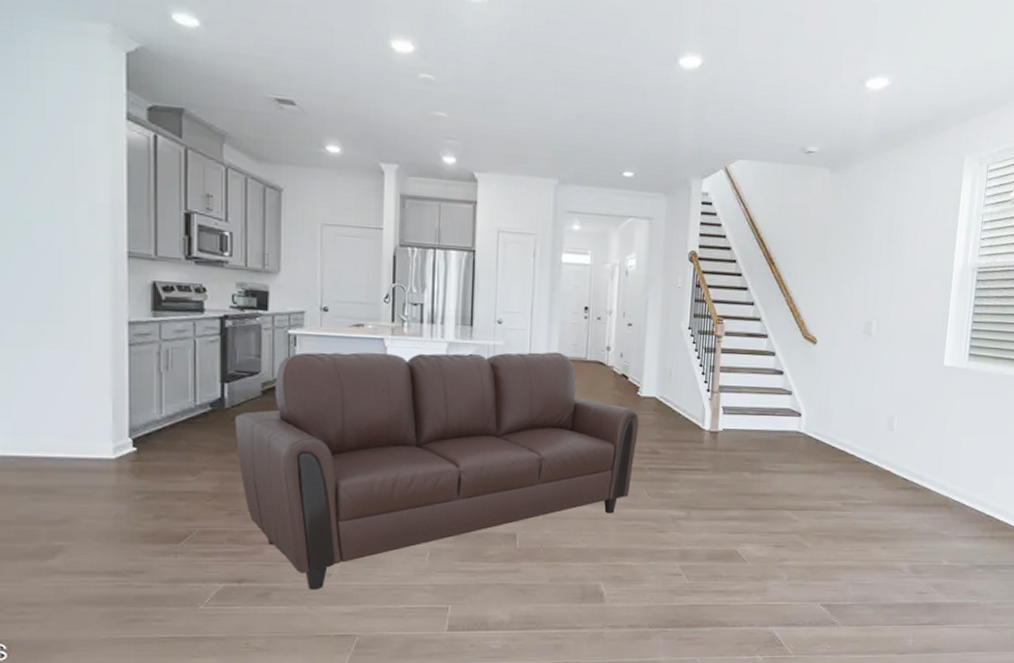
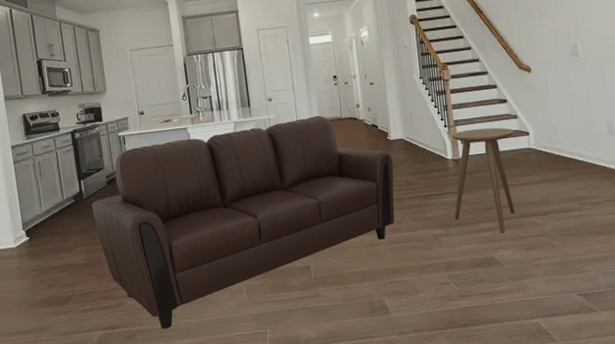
side table: none [700,399,786,525] -> present [452,127,515,233]

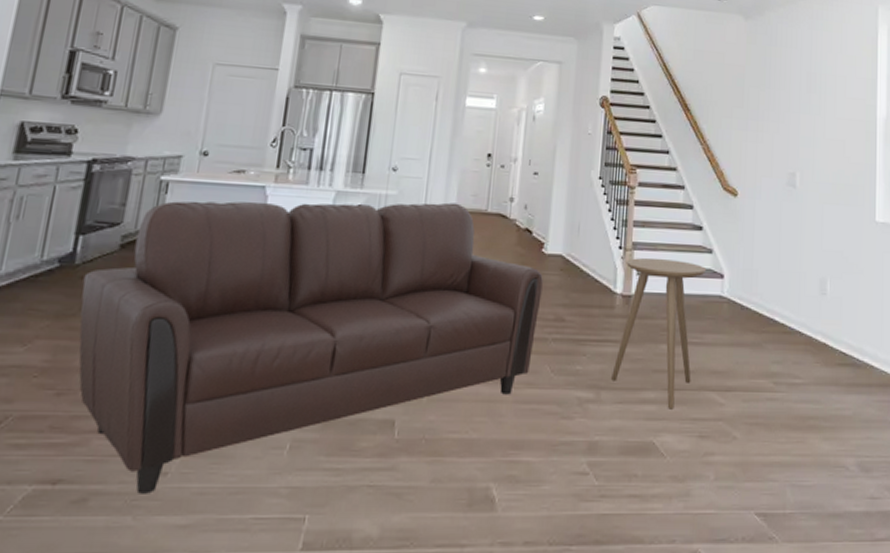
coffee maker: present [75,101,104,125] -> none [99,123,148,156]

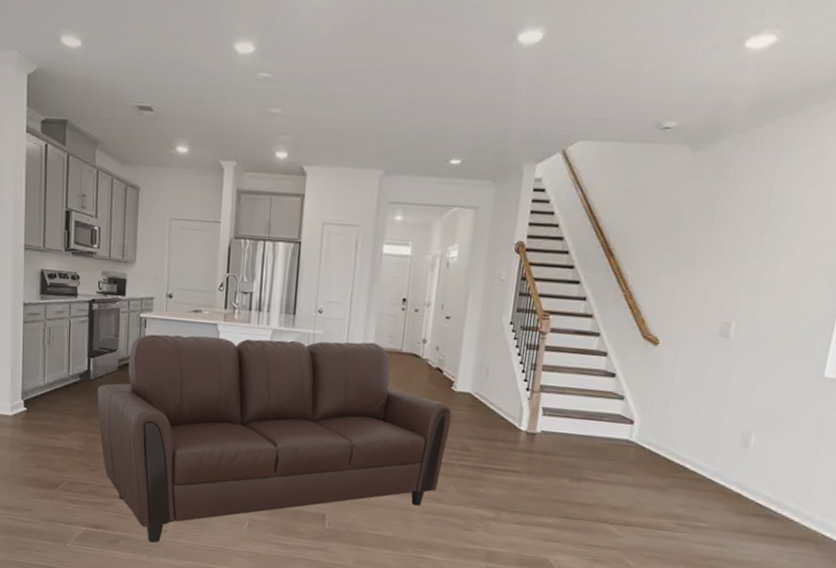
coffee maker: none [99,123,148,156] -> present [96,270,127,298]
side table: present [611,257,707,409] -> none [512,399,616,535]

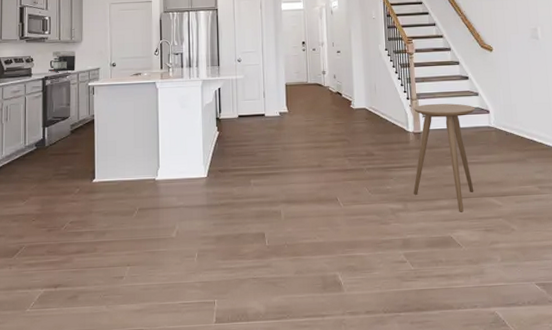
sofa: present [97,334,452,543] -> none [52,79,355,291]
side table: none [512,399,616,535] -> present [414,103,476,212]

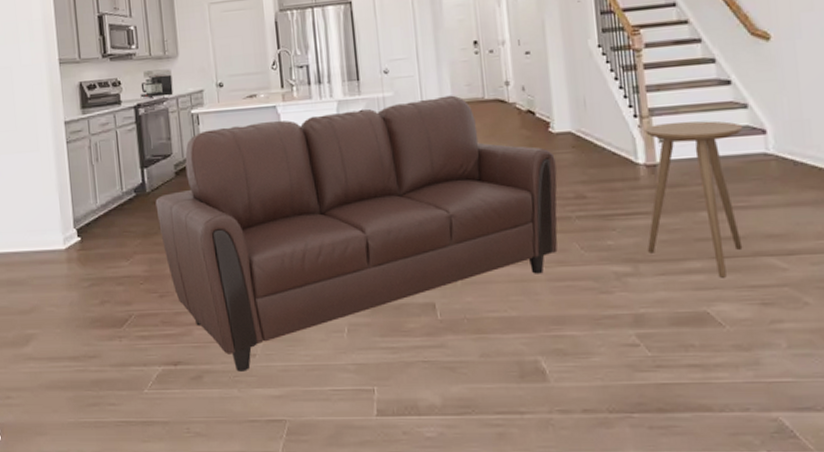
sofa: none [52,79,355,291] -> present [155,95,558,372]

